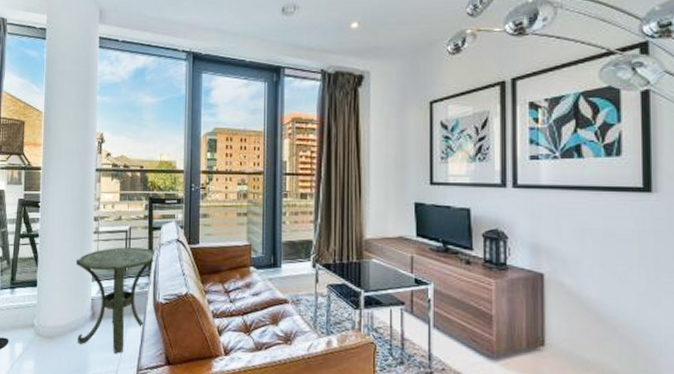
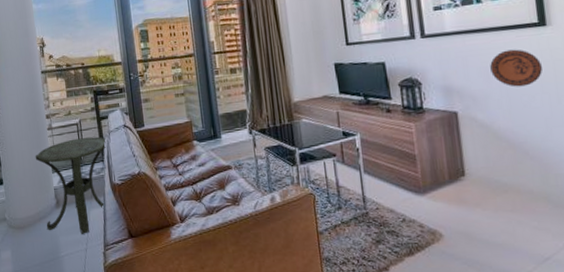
decorative plate: none [585,213,642,256] -> present [490,49,542,87]

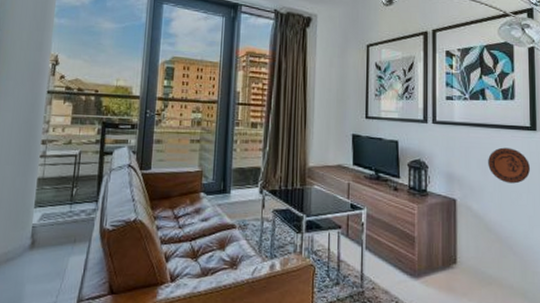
side table: present [35,137,106,234] -> none [12,171,105,284]

